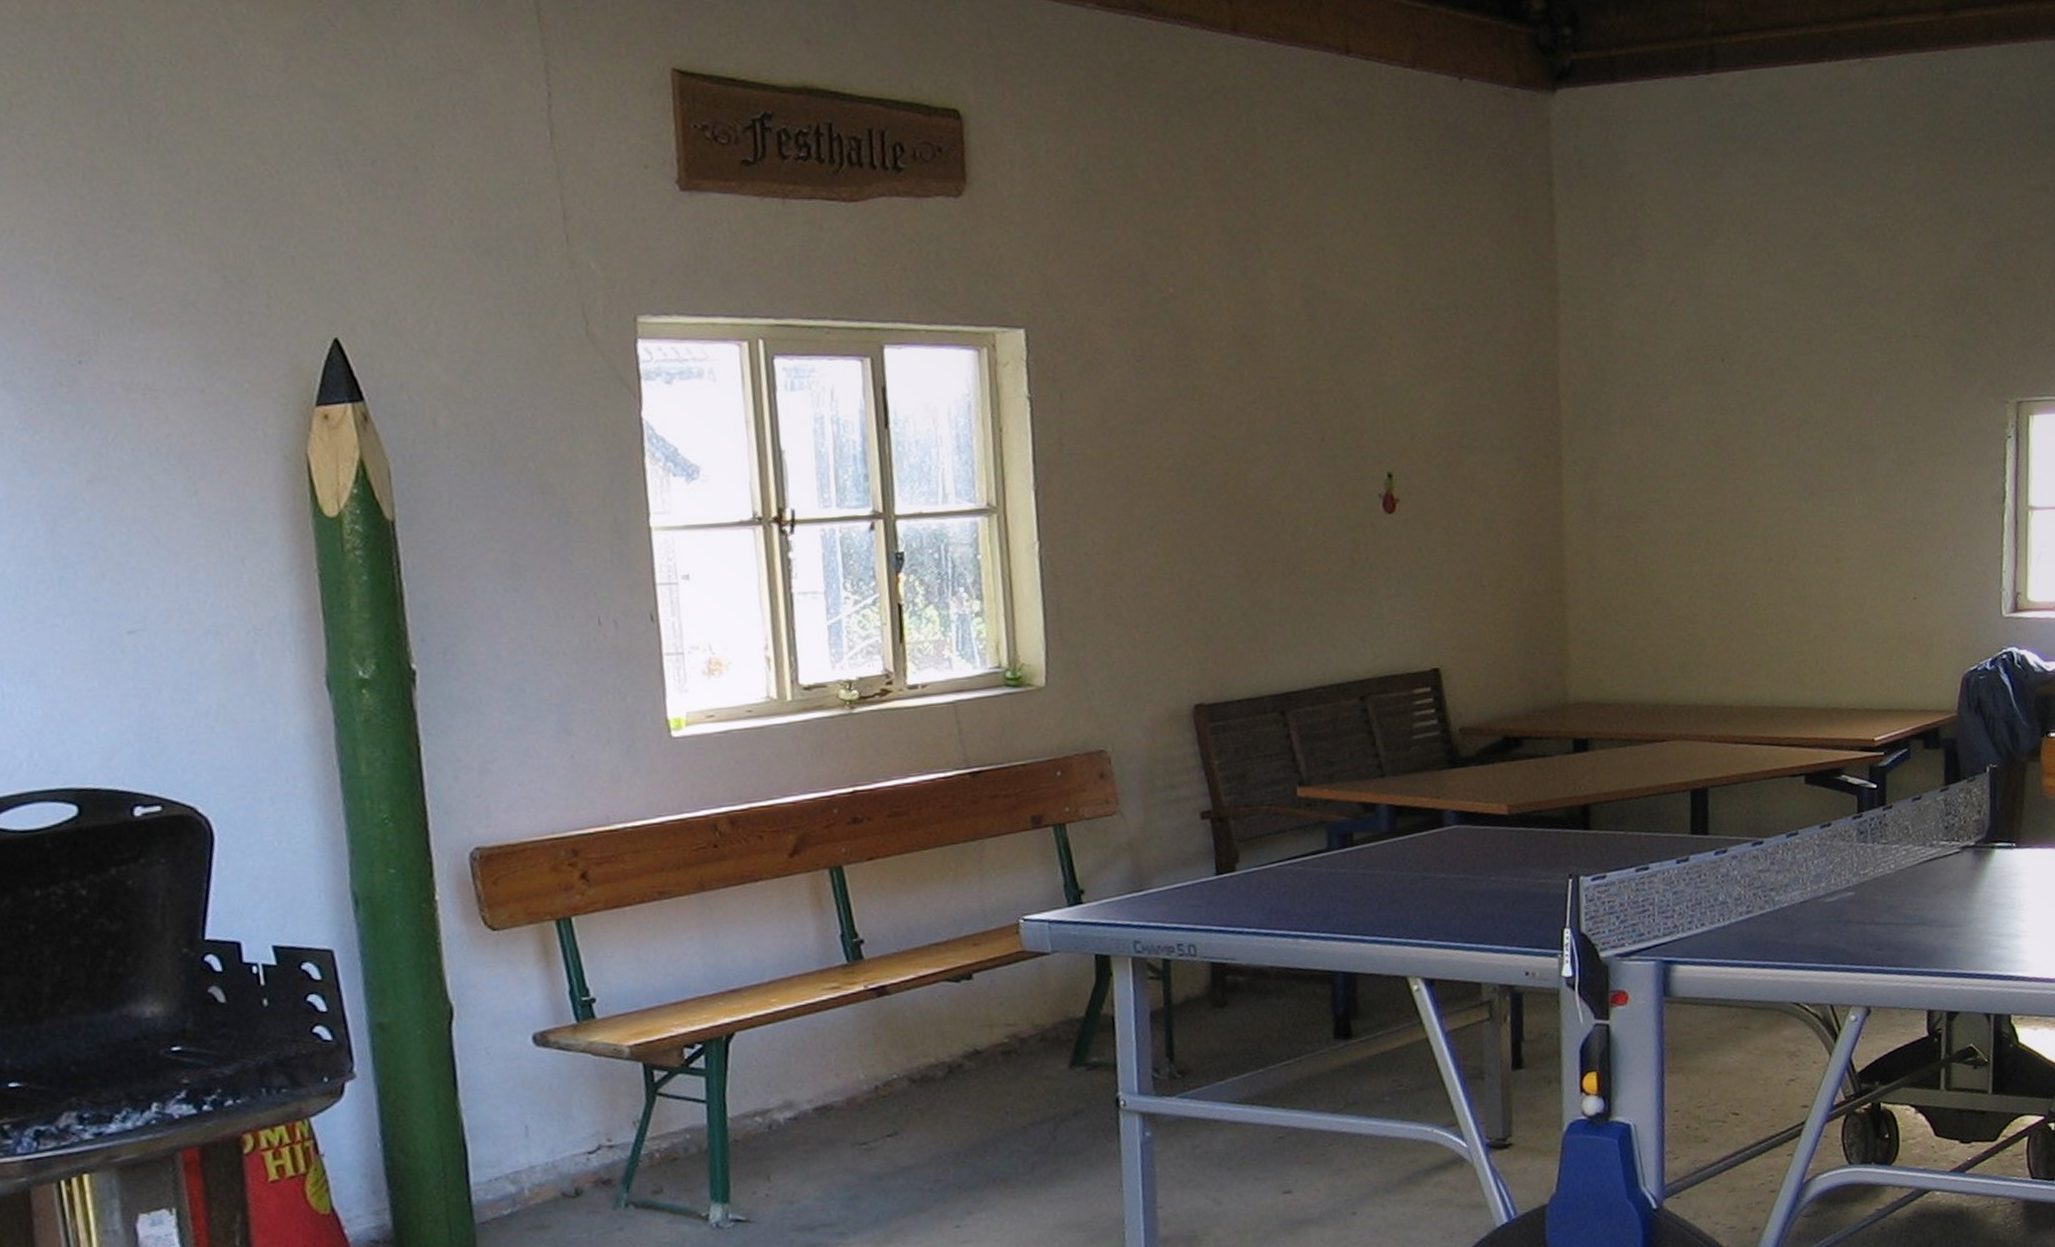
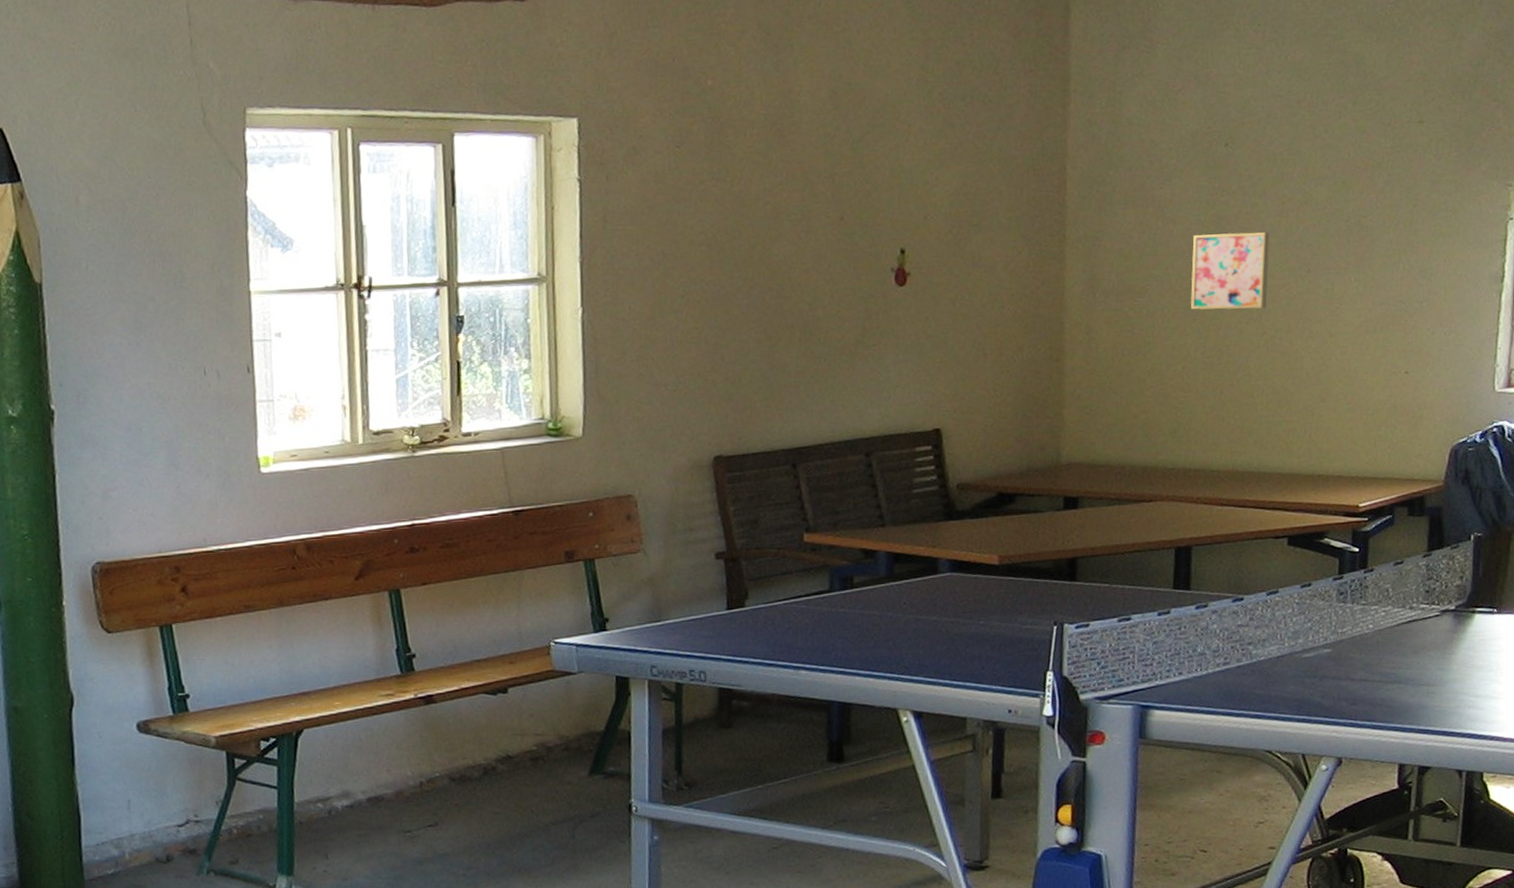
wall art: none [1693,452,1773,536] -> present [1190,231,1270,310]

